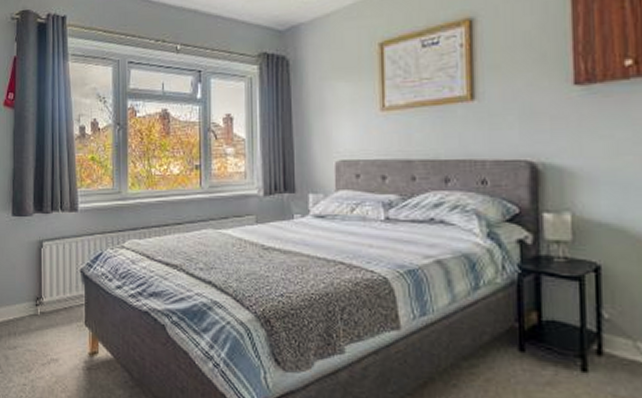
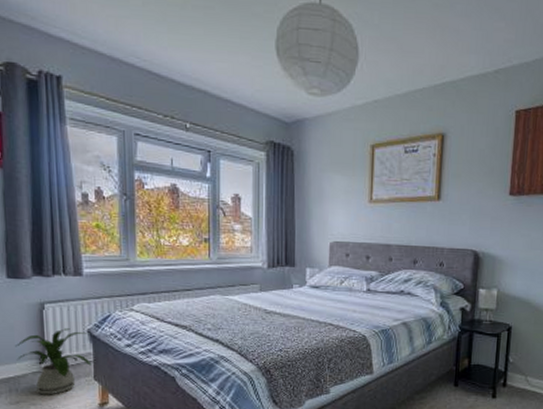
house plant: none [16,267,83,341] -> present [15,328,92,395]

